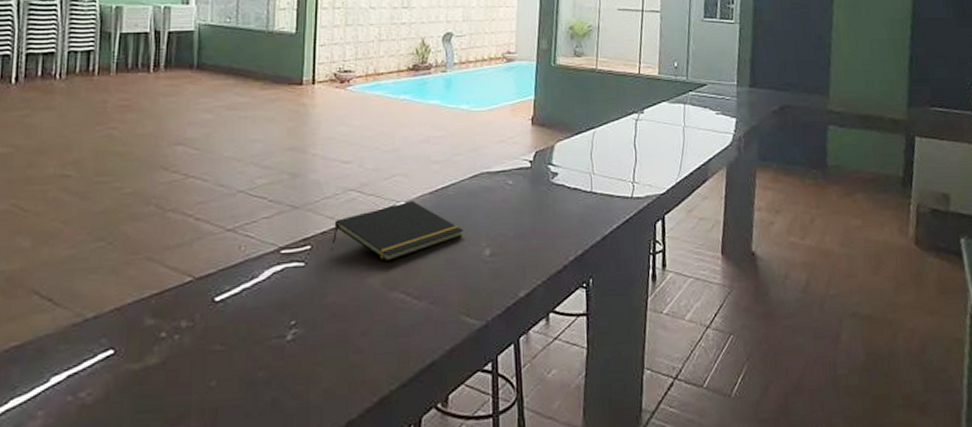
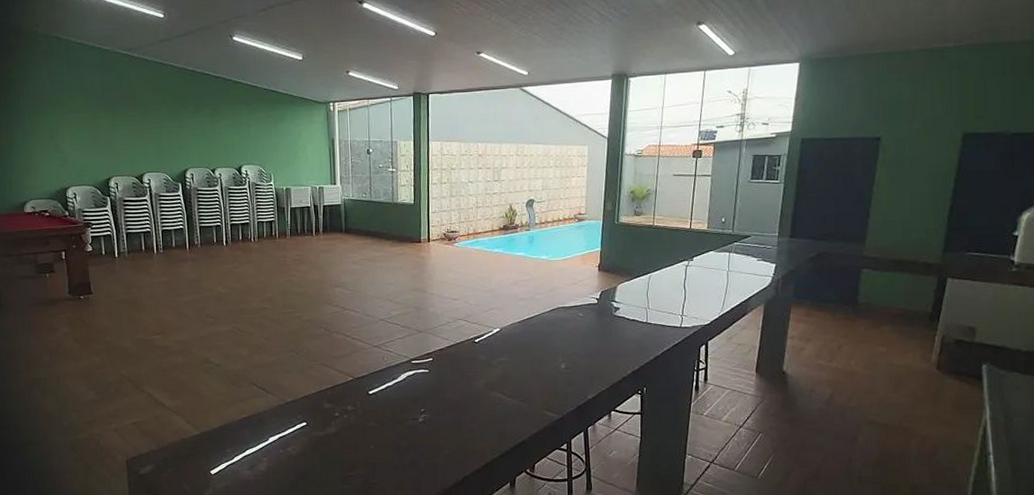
notepad: present [333,200,463,262] -> none [448,327,544,371]

